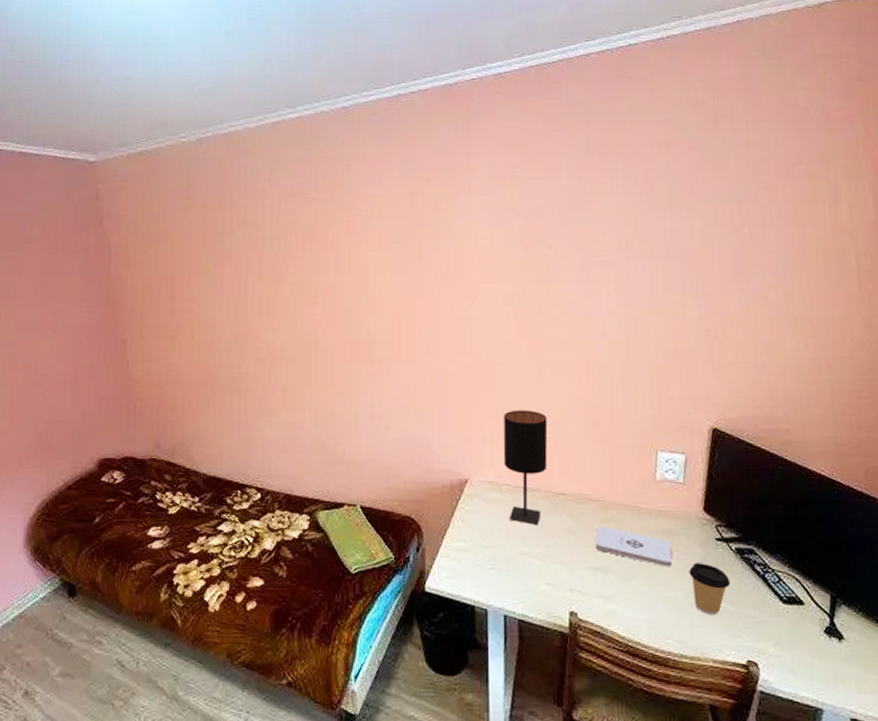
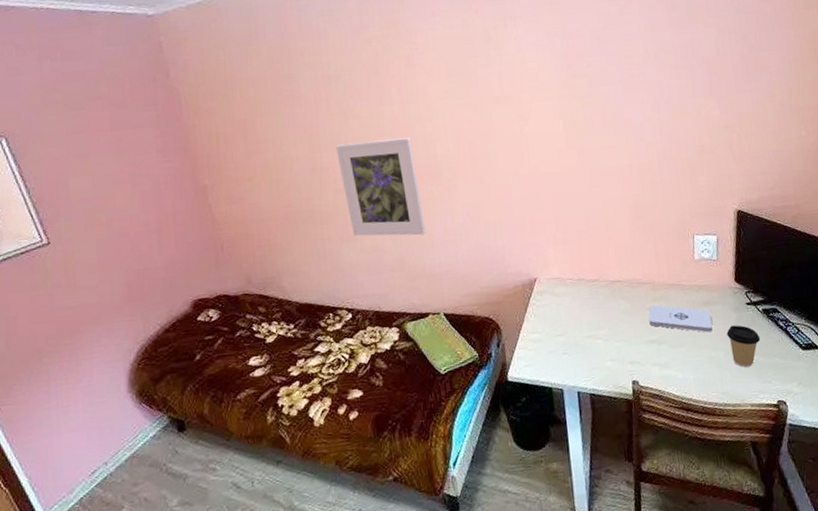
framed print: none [263,310,350,417] -> present [336,137,426,236]
table lamp: present [503,410,548,525] -> none [562,211,604,311]

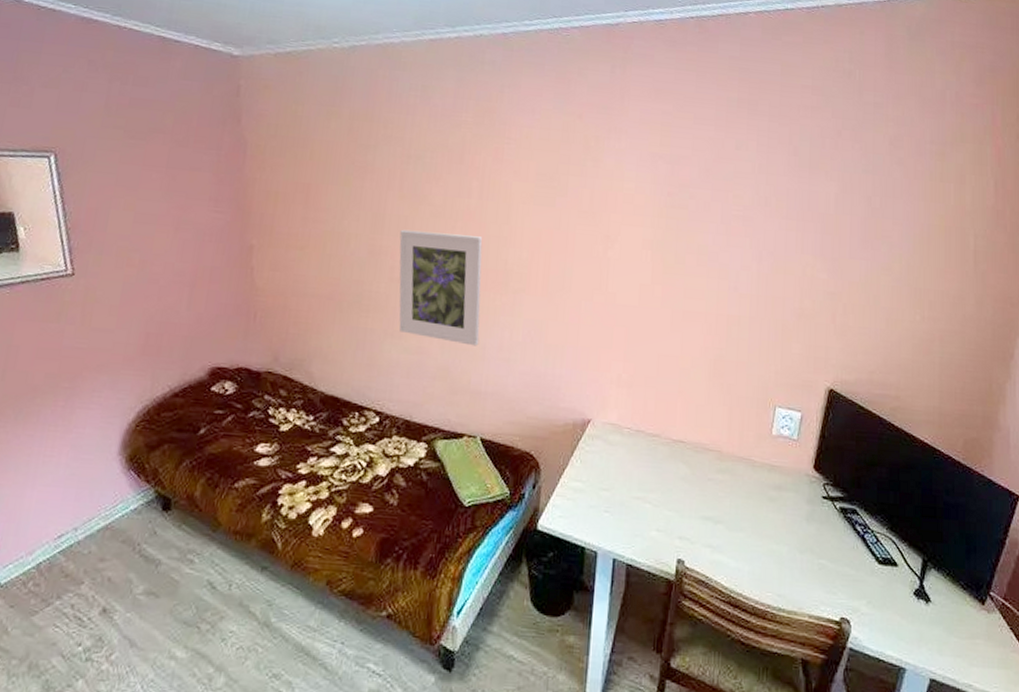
notepad: present [648,304,713,333] -> none [708,475,780,521]
coffee cup: present [726,325,761,368] -> none [794,519,832,572]

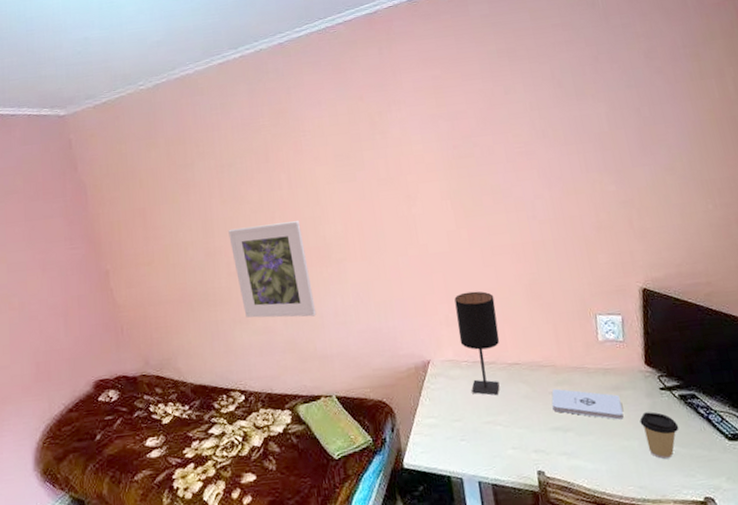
table lamp: none [627,354,674,471] -> present [454,291,500,396]
notepad: none [708,475,780,521] -> present [551,388,624,420]
coffee cup: none [794,519,832,572] -> present [639,412,679,460]

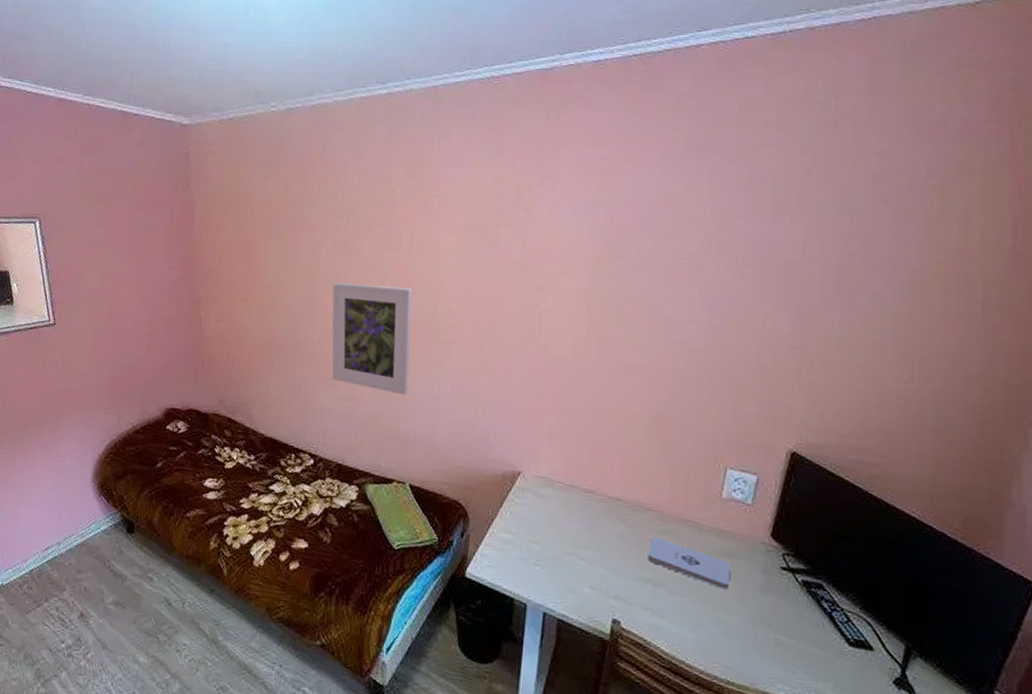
table lamp: present [454,291,500,396] -> none [560,407,611,527]
coffee cup: present [639,412,679,460] -> none [747,589,792,647]

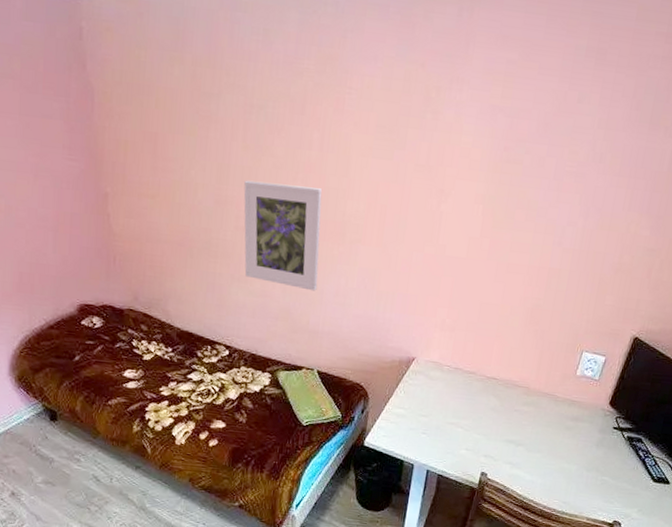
notepad: present [648,536,730,590] -> none [513,407,576,446]

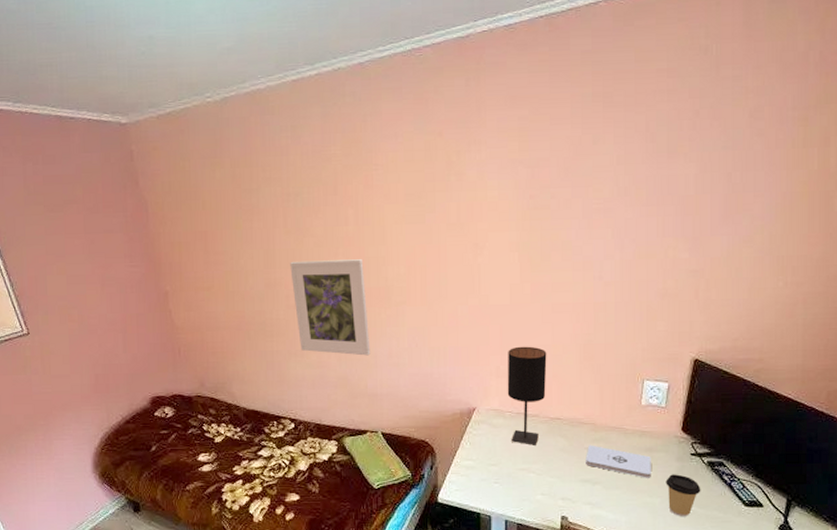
table lamp: none [445,302,494,402] -> present [507,346,547,445]
notepad: none [513,407,576,446] -> present [586,445,651,478]
coffee cup: none [583,444,617,486] -> present [666,474,701,517]

